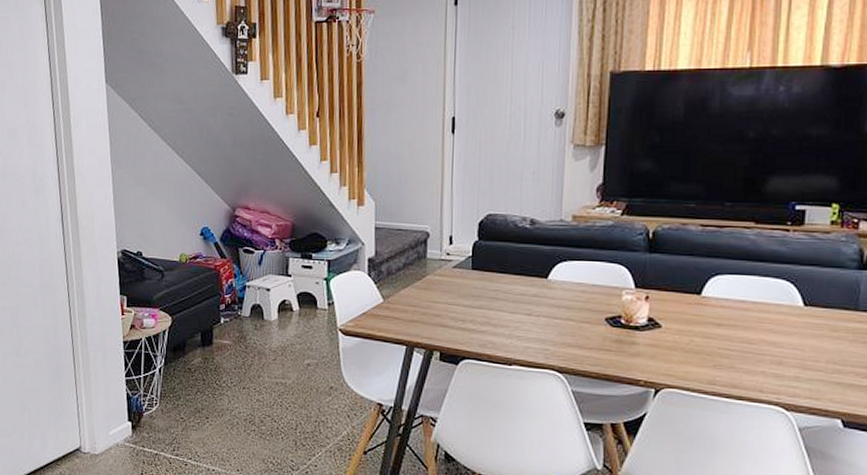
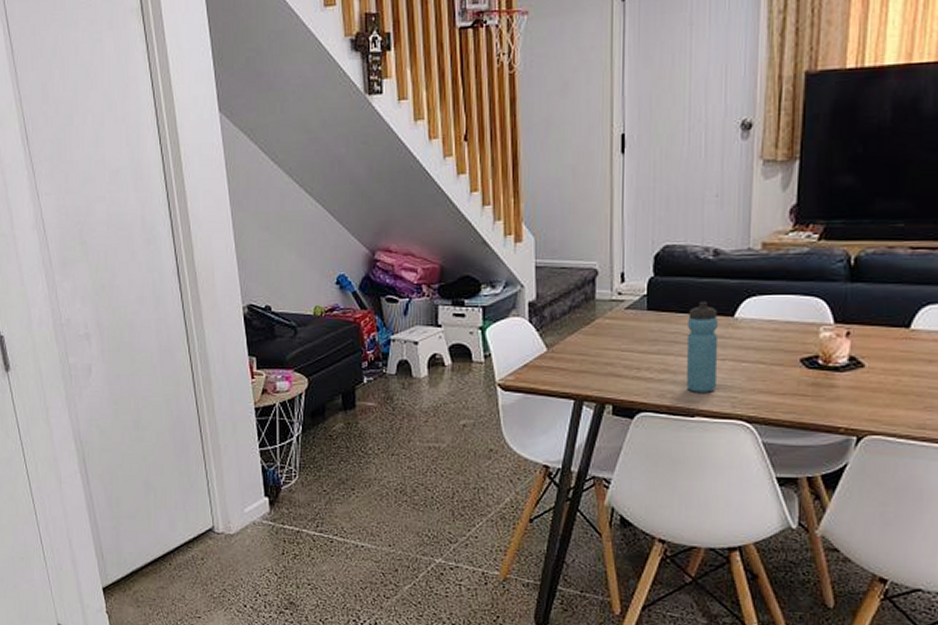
water bottle: none [506,263,534,344] -> present [687,301,719,392]

